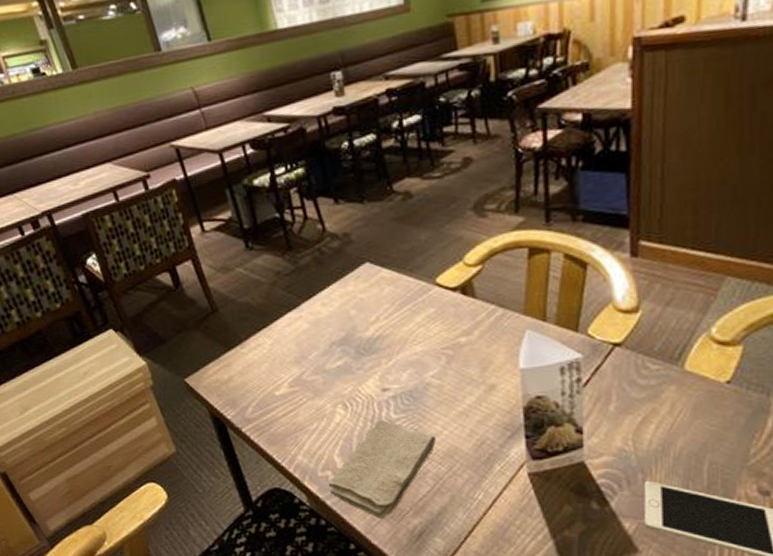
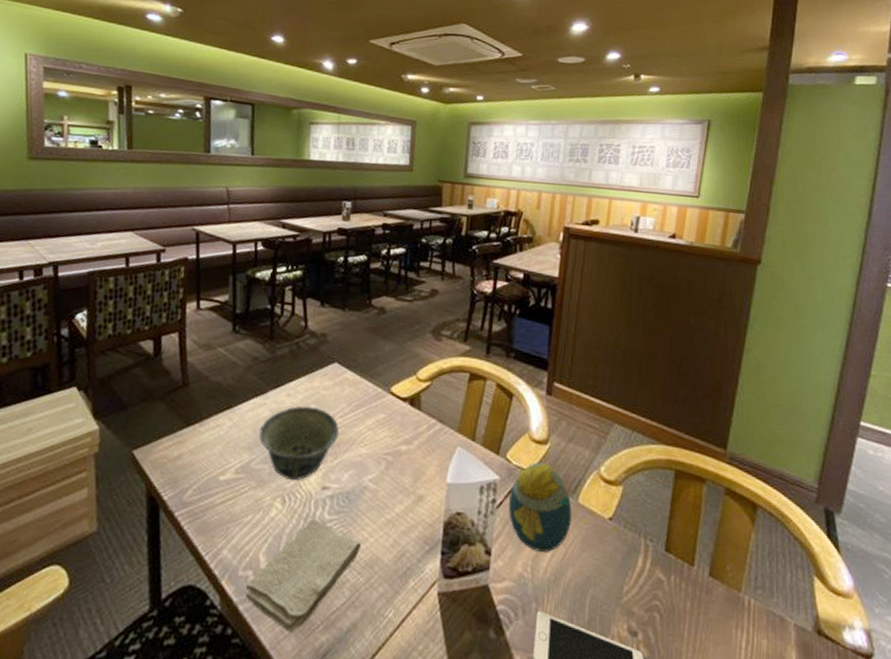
bowl: none [302,312,387,387] -> present [259,406,339,481]
decorative egg: none [596,333,678,424] -> present [508,462,572,552]

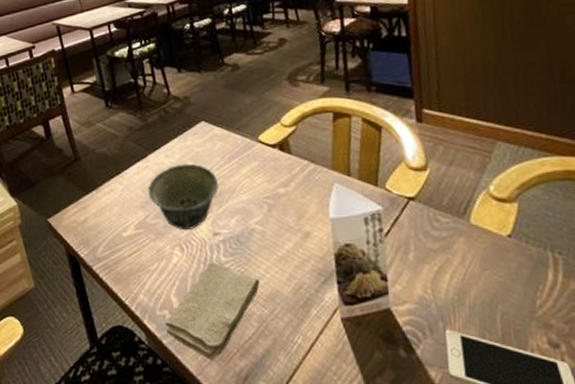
decorative egg: present [508,462,572,552] -> none [396,188,467,274]

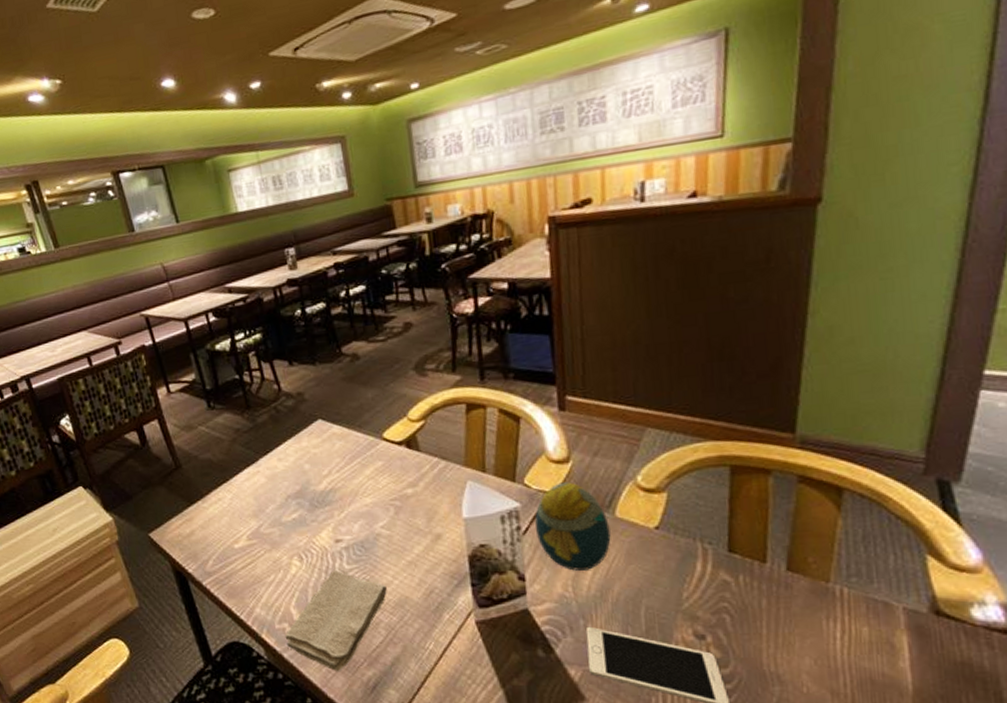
bowl: present [148,163,218,231] -> none [260,466,339,539]
decorative egg: none [396,188,467,274] -> present [535,482,611,571]

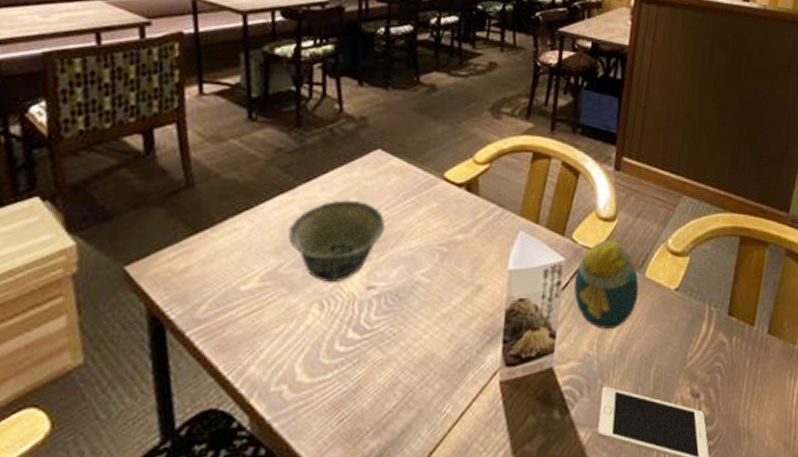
bowl: none [260,466,339,539] -> present [288,199,385,283]
washcloth: present [285,570,387,672] -> none [279,322,414,444]

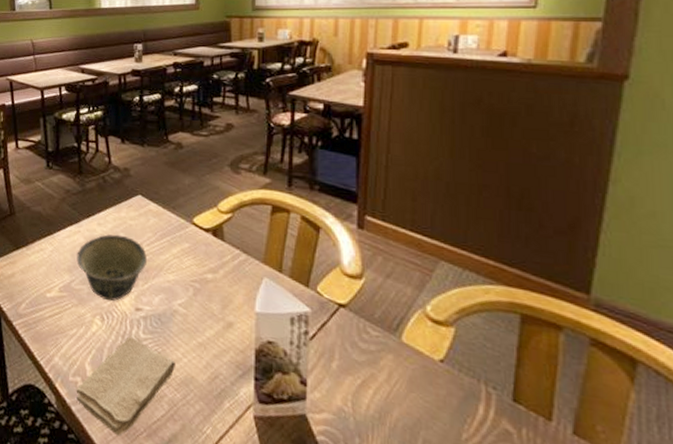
washcloth: none [279,322,414,444] -> present [76,336,175,436]
decorative egg: present [574,240,639,329] -> none [322,296,395,389]

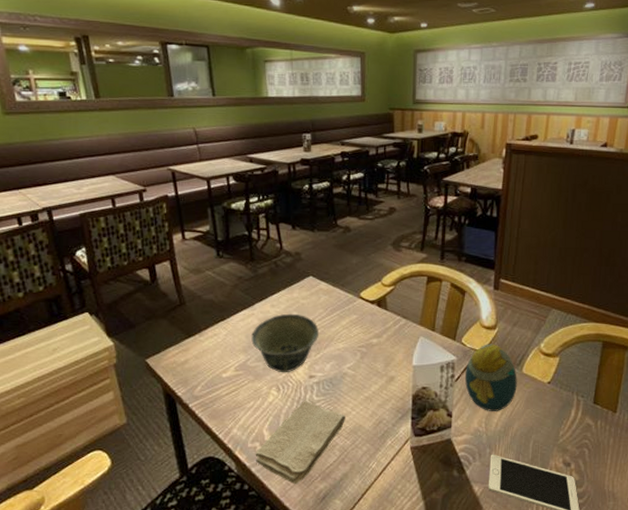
decorative egg: none [322,296,395,389] -> present [464,344,517,411]

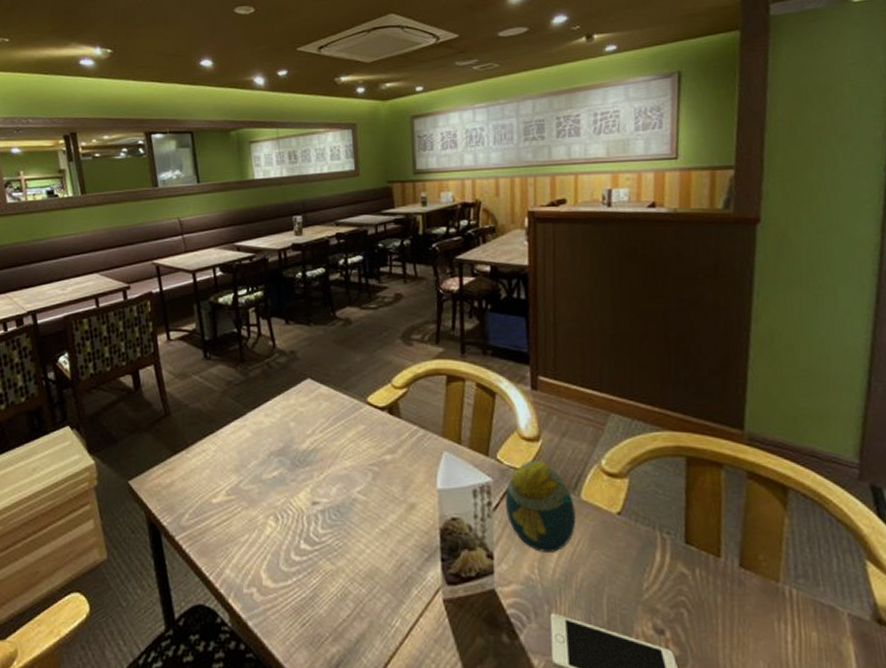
bowl: present [251,313,319,373] -> none [244,424,321,499]
washcloth: present [255,401,345,485] -> none [252,534,358,646]

